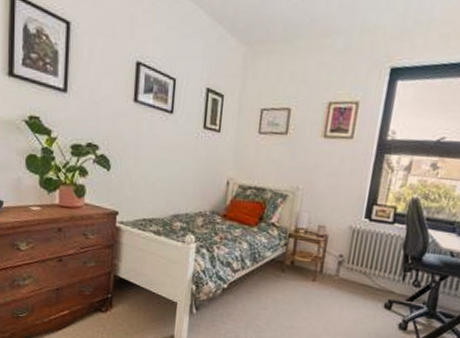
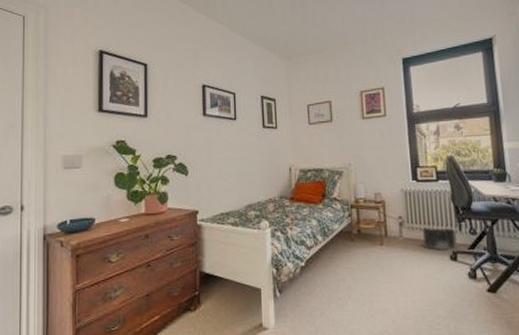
saddlebag: none [359,270,398,298] -> present [422,227,458,250]

